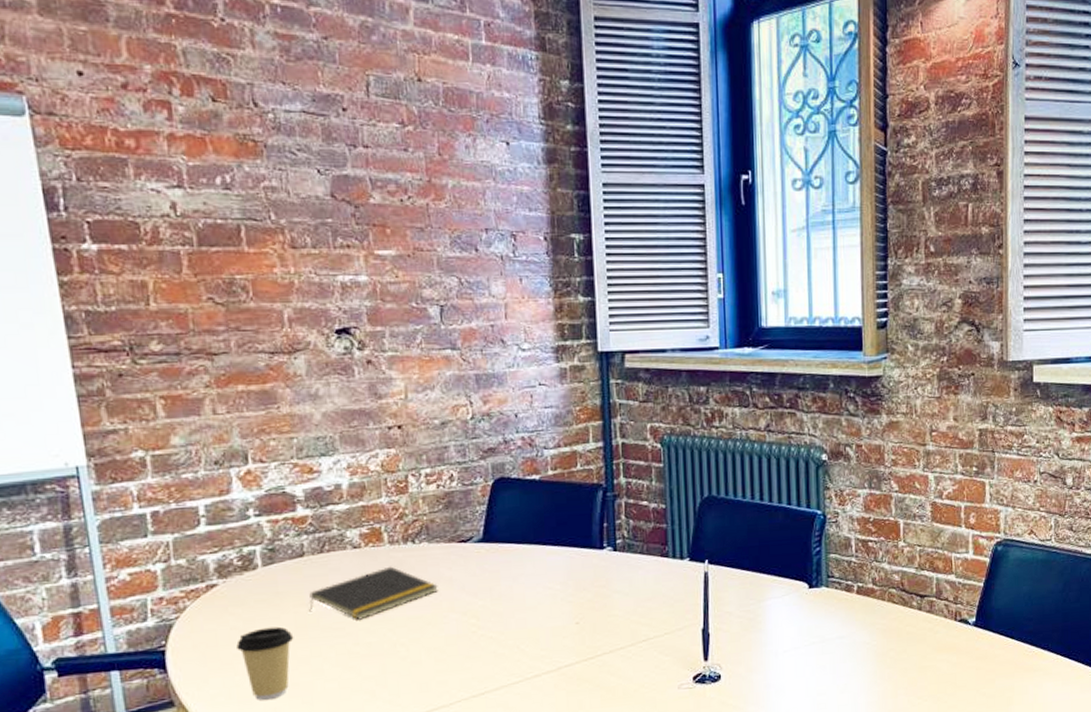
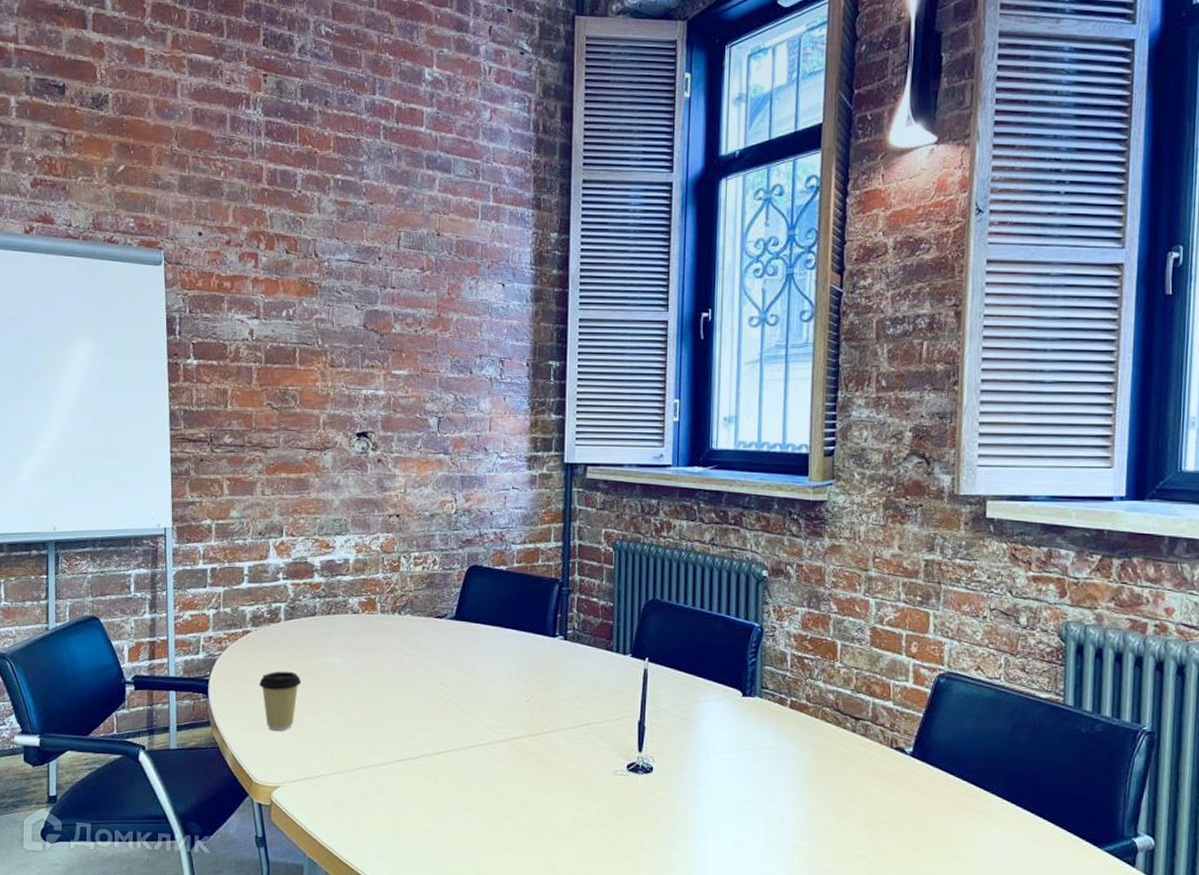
notepad: present [309,566,438,620] -> none [315,632,416,674]

